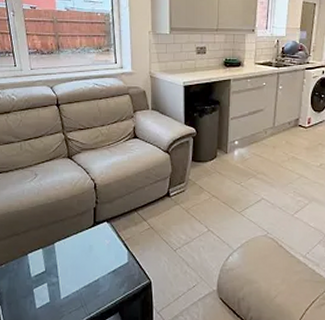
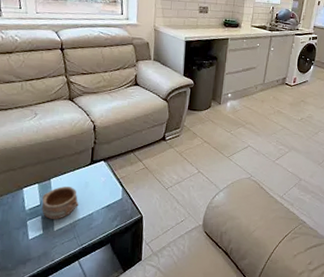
pottery: none [46,251,84,286] -> present [42,186,79,219]

